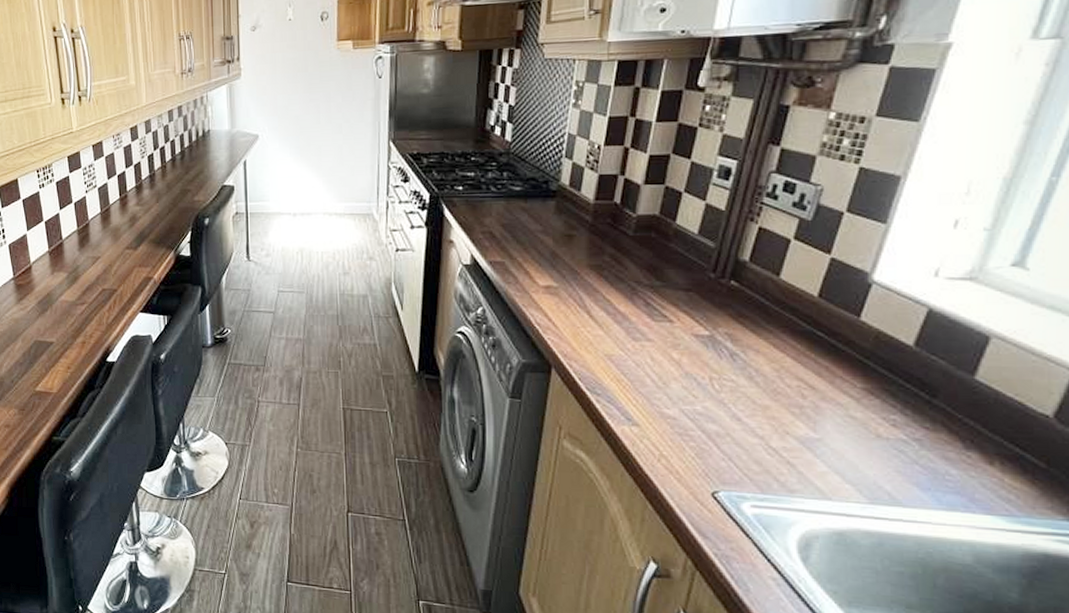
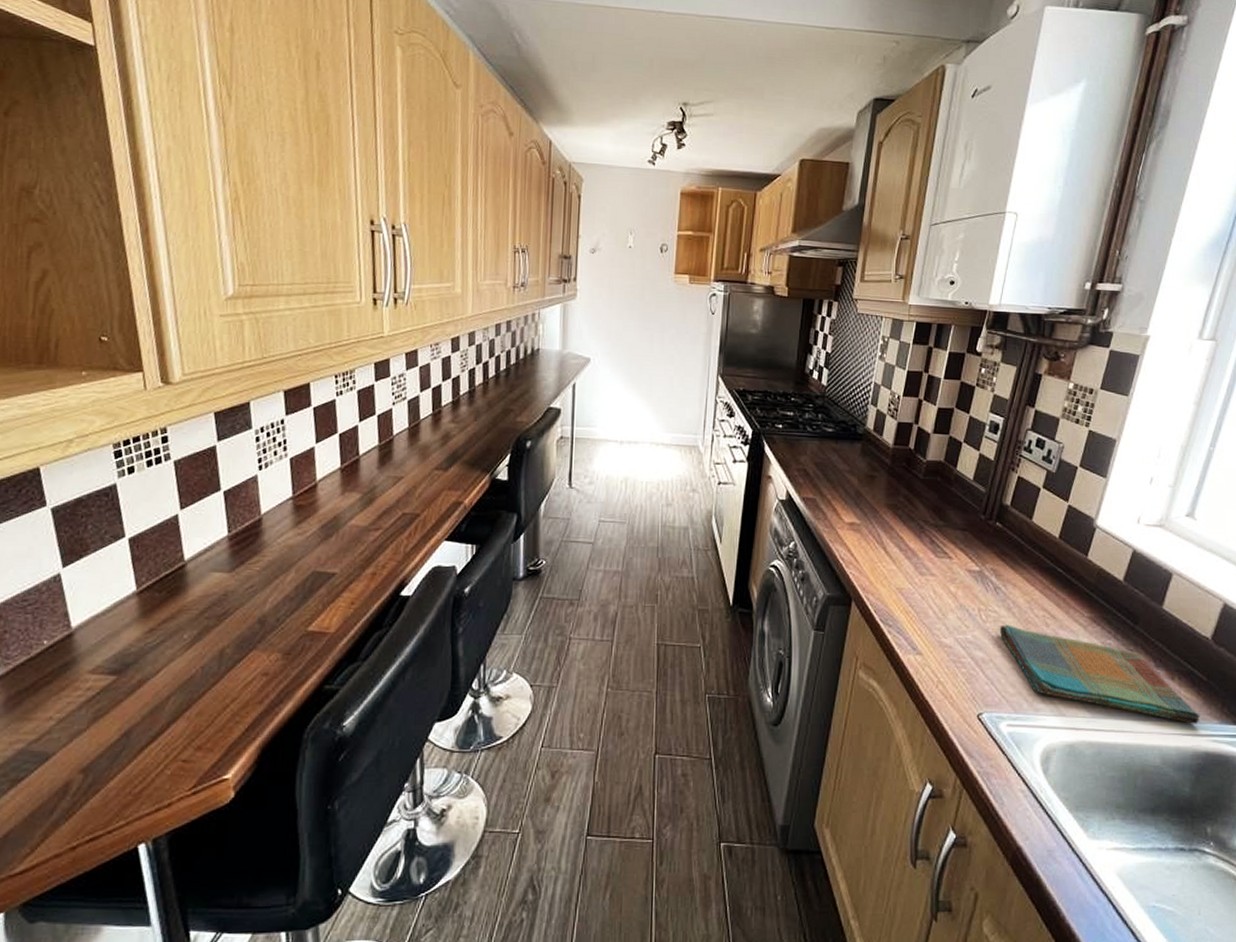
dish towel: none [738,395,1034,519] -> present [999,624,1199,724]

